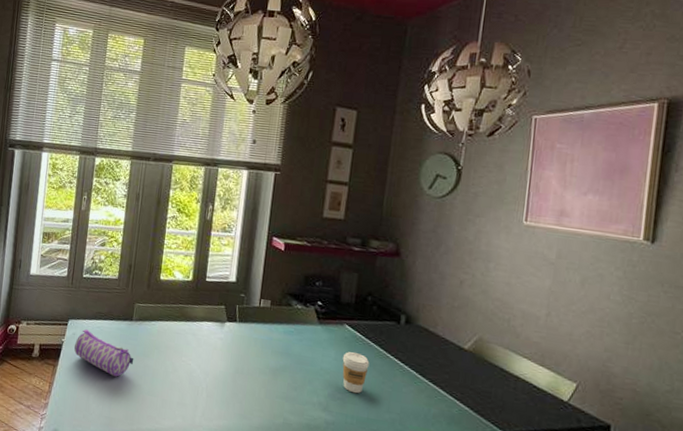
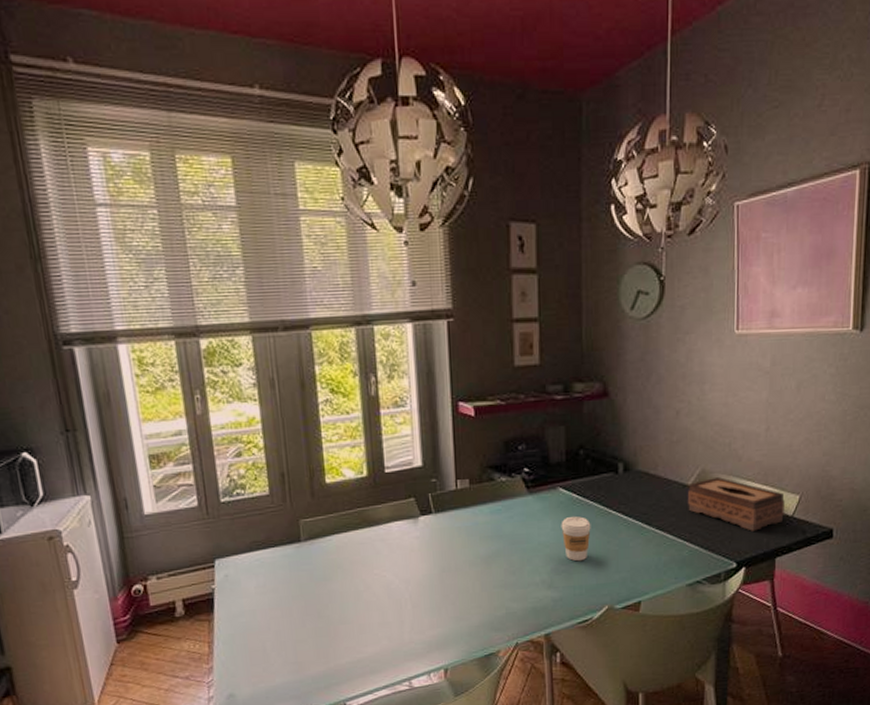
pencil case: present [74,329,134,377] -> none [230,566,314,614]
tissue box: none [462,347,561,408] -> present [688,477,785,531]

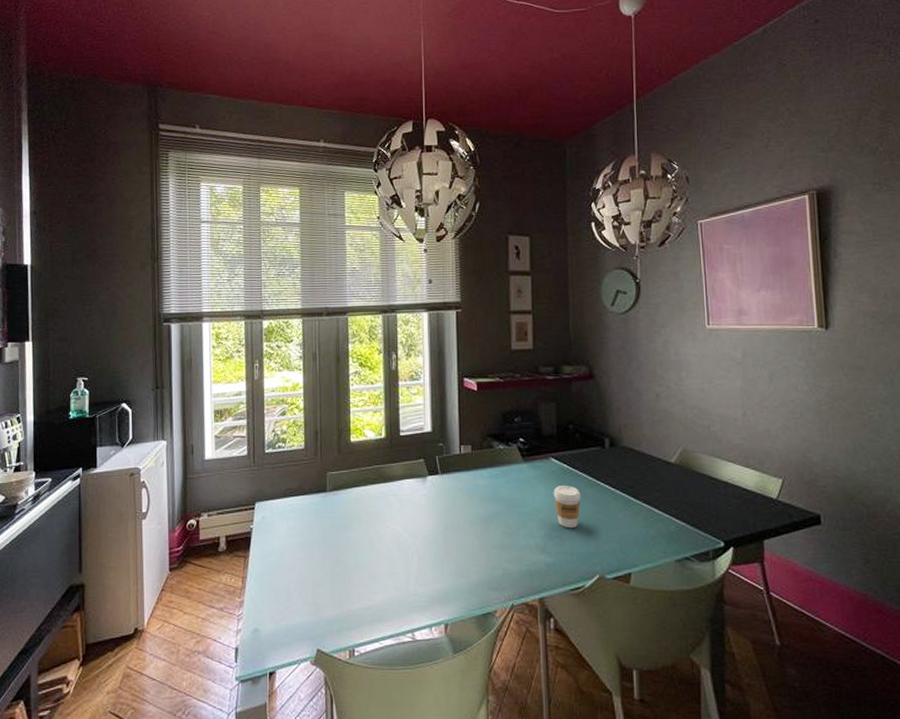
tissue box: present [688,477,785,531] -> none [671,457,768,511]

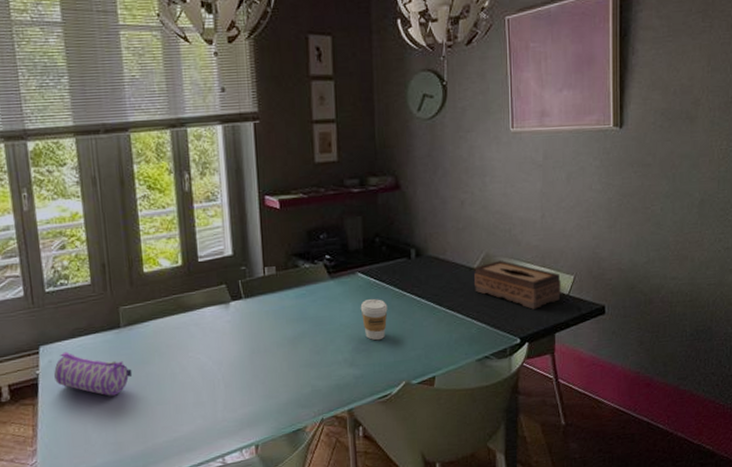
pencil case: none [266,510,334,557] -> present [54,351,133,396]
tissue box: none [671,457,768,511] -> present [474,261,561,309]

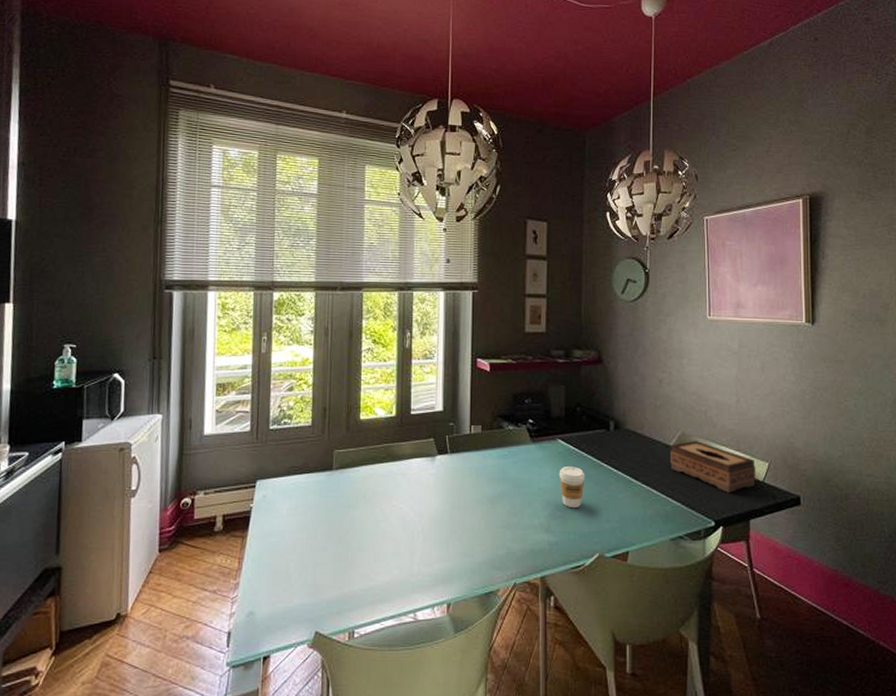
pencil case: present [54,351,133,396] -> none [266,488,338,537]

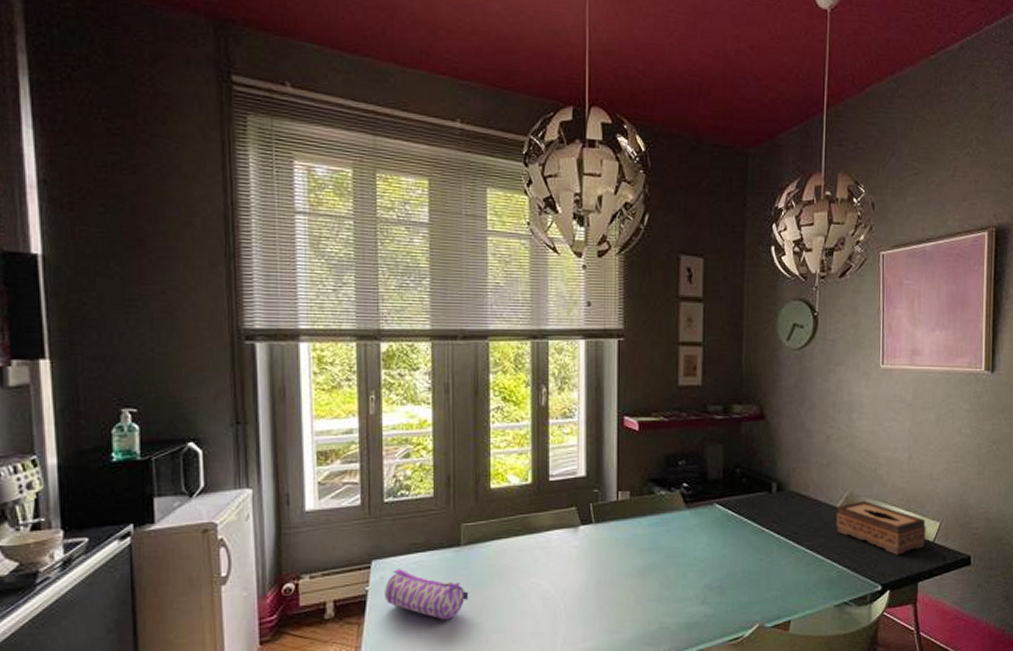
pencil case: none [266,488,338,537] -> present [385,568,469,620]
coffee cup: present [559,467,585,509] -> none [716,533,745,578]

